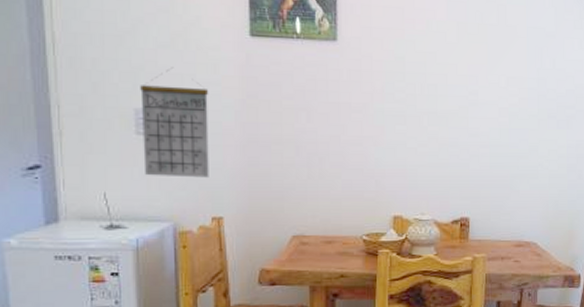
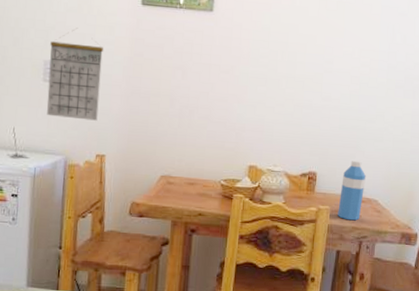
water bottle: none [495,202,523,268] -> present [337,160,366,221]

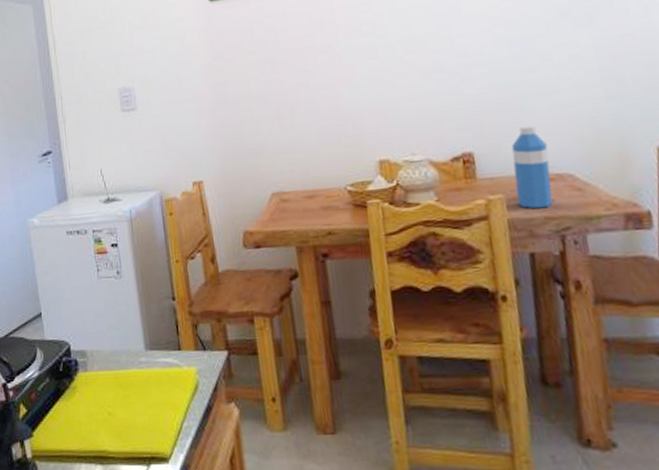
calendar: present [47,28,104,121] -> none [121,45,187,149]

